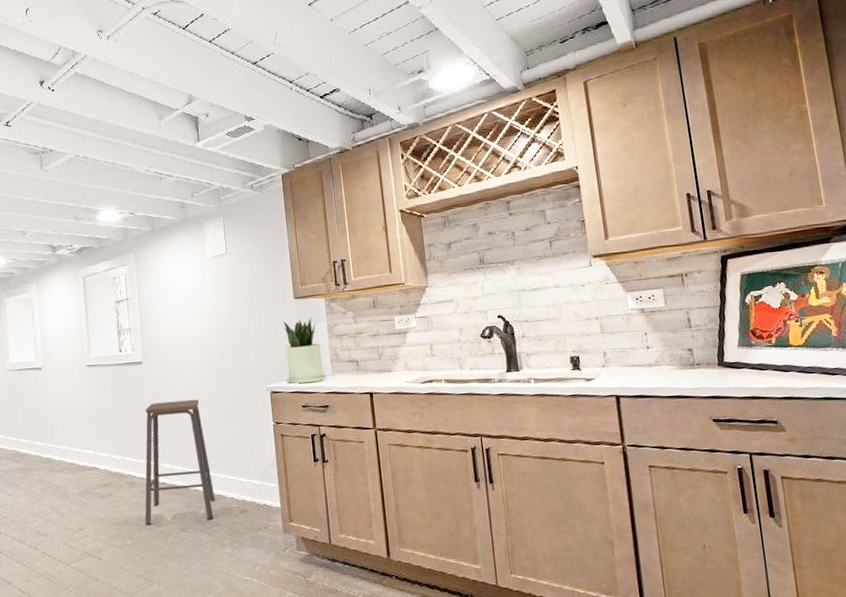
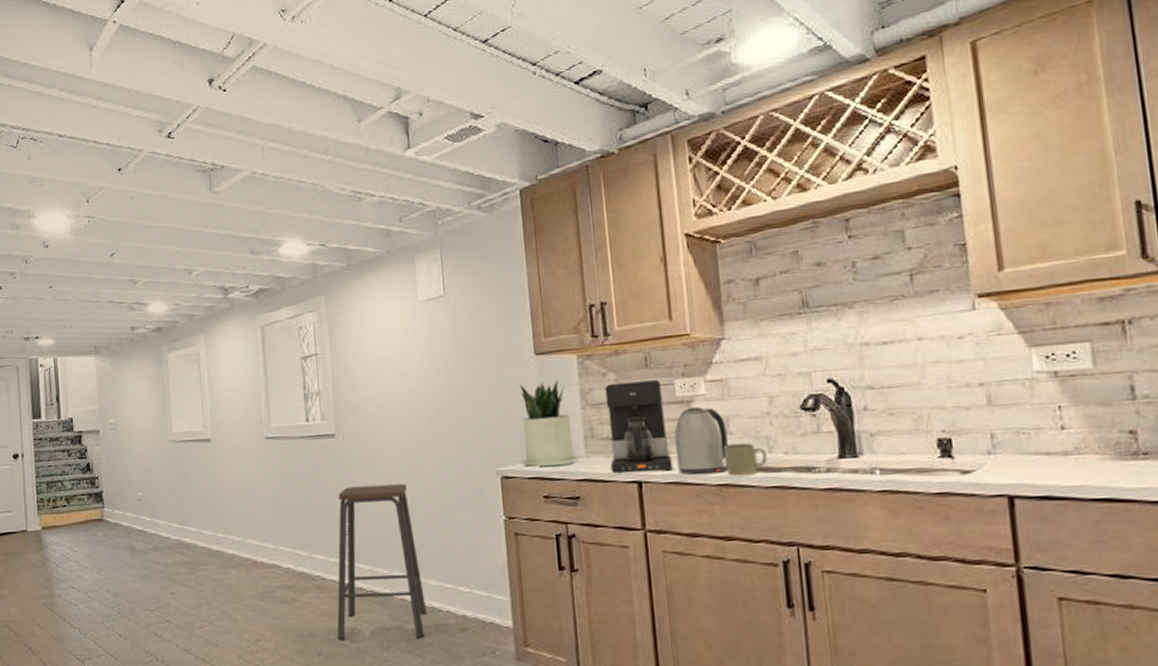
coffee maker: none [345,317,395,388] -> present [604,380,673,474]
kettle: none [395,337,432,388] -> present [674,407,728,476]
mug: none [429,362,460,387] -> present [723,443,768,477]

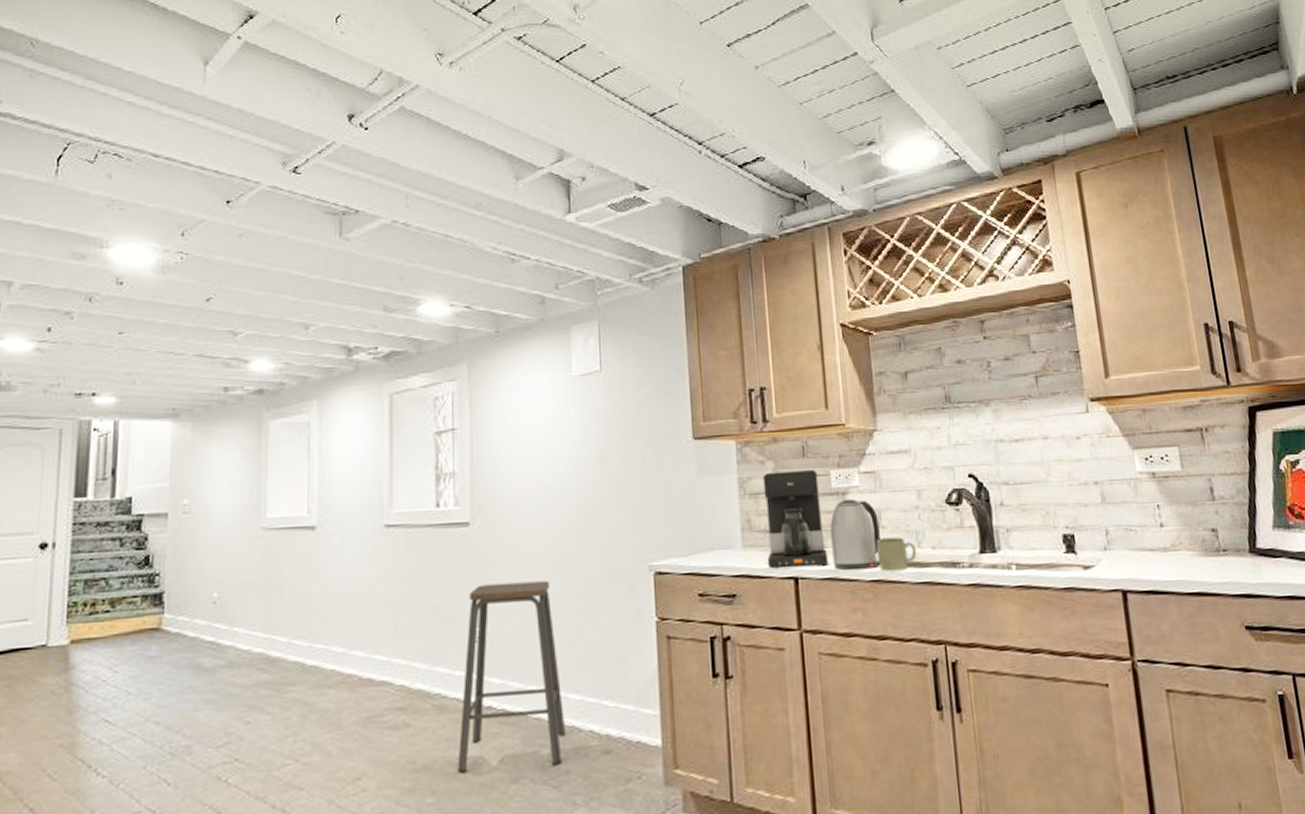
planter: present [519,380,580,468] -> none [676,467,736,562]

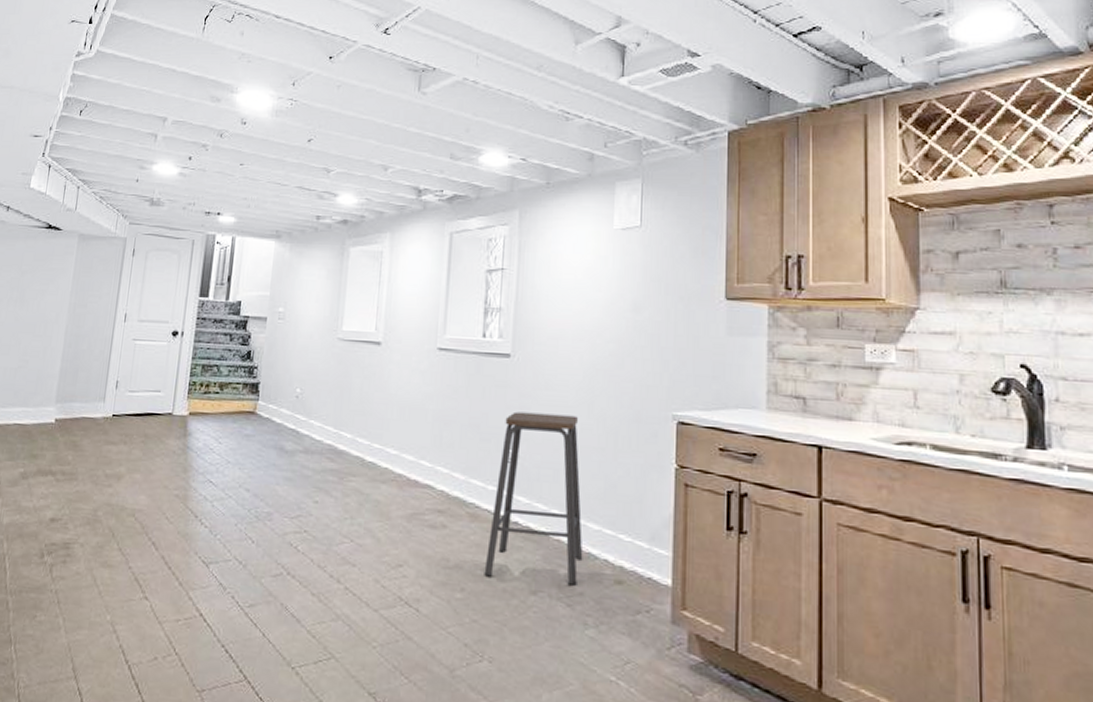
coffee maker: present [762,470,829,569] -> none [791,339,856,439]
kettle: present [830,499,880,572] -> none [860,375,914,449]
mug: present [876,537,917,572] -> none [909,418,954,455]

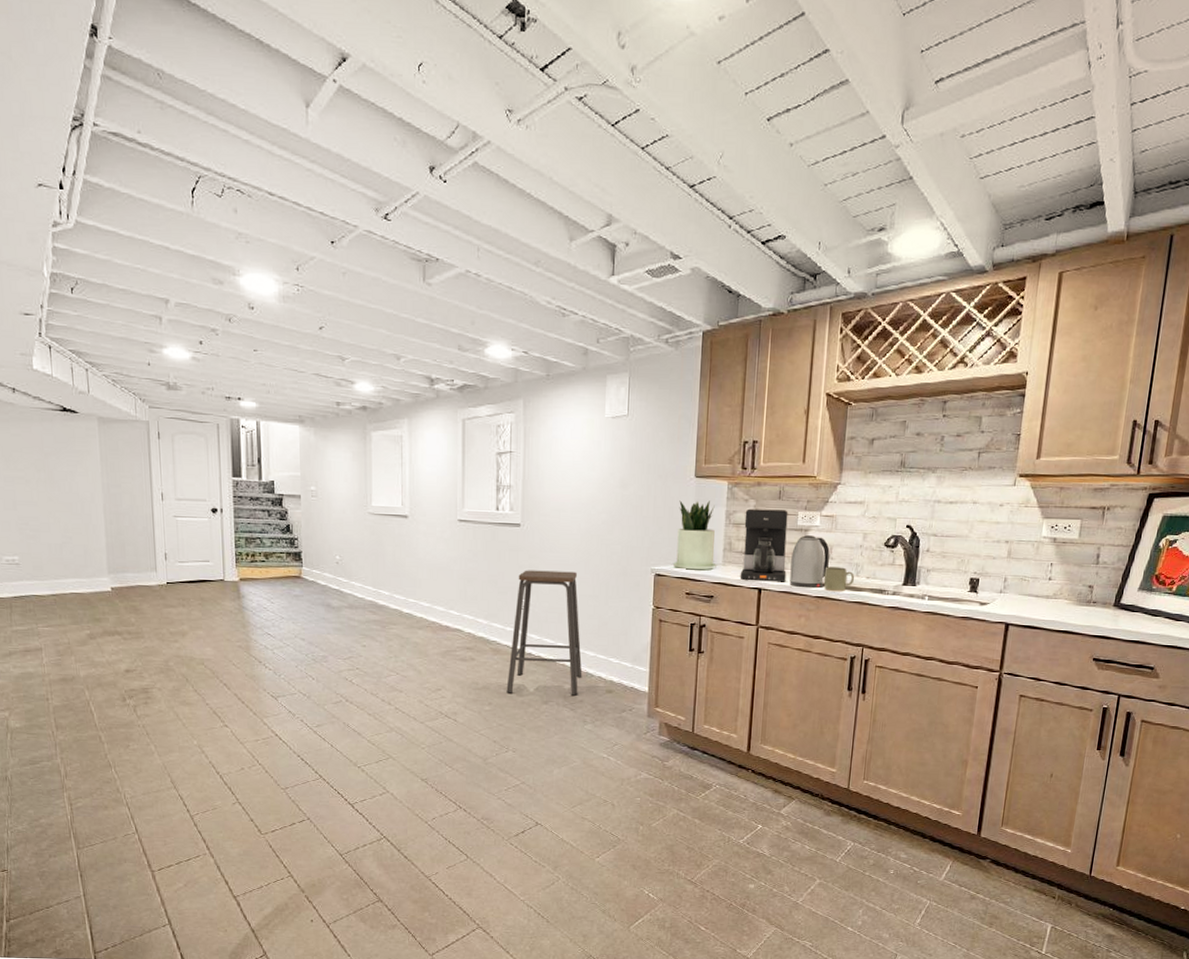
planter: none [700,328,760,419] -> present [672,500,718,571]
coffee maker: none [791,339,856,439] -> present [740,508,788,582]
kettle: none [860,375,914,449] -> present [789,535,830,589]
mug: none [909,418,954,455] -> present [823,566,855,592]

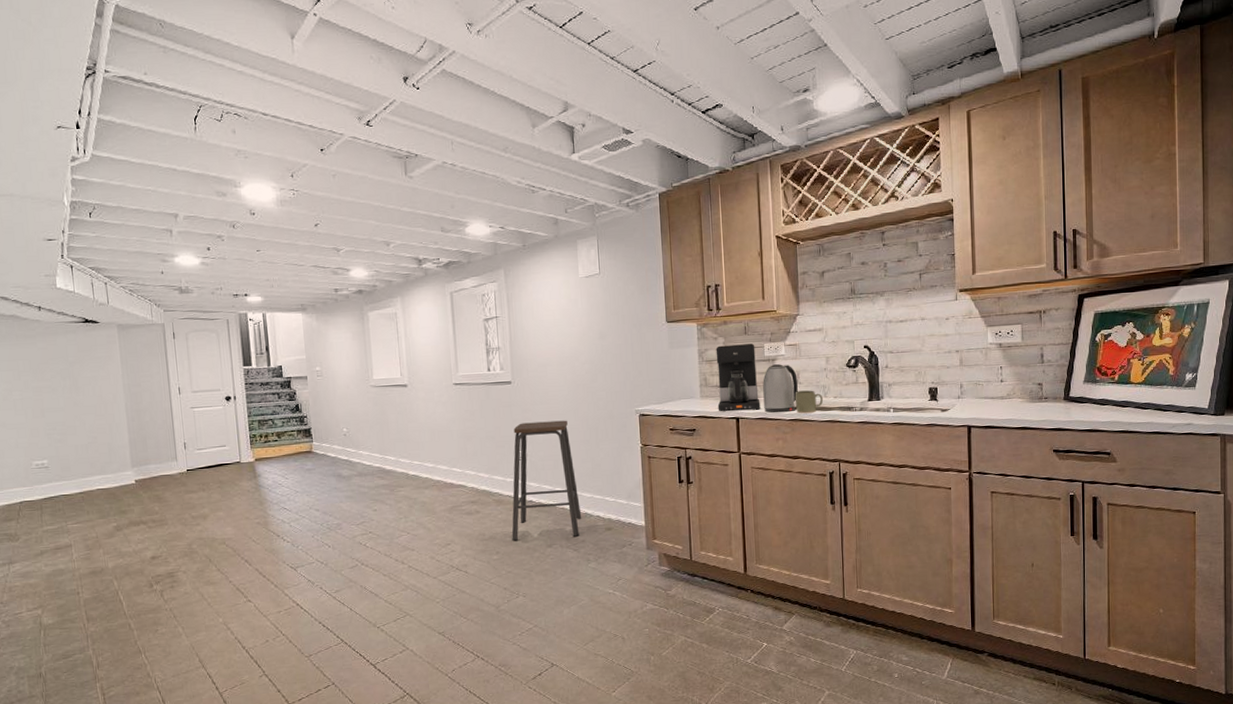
planter: present [672,500,718,571] -> none [654,342,696,408]

